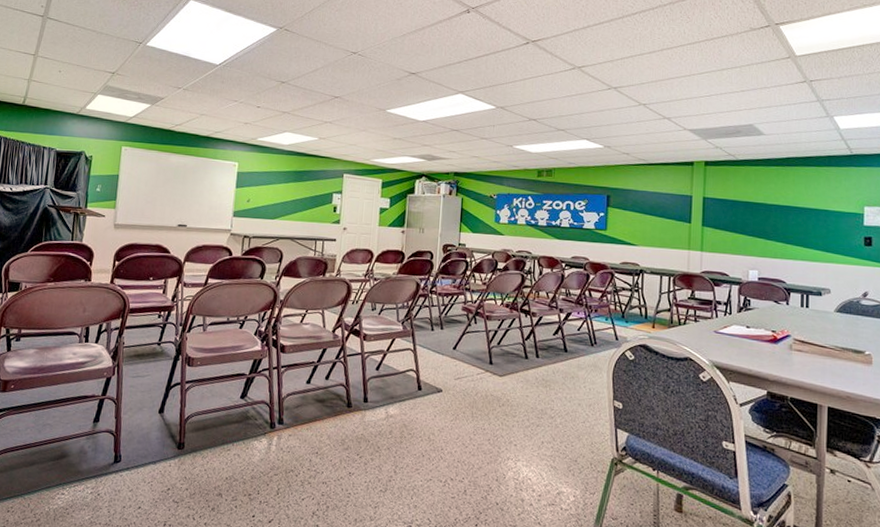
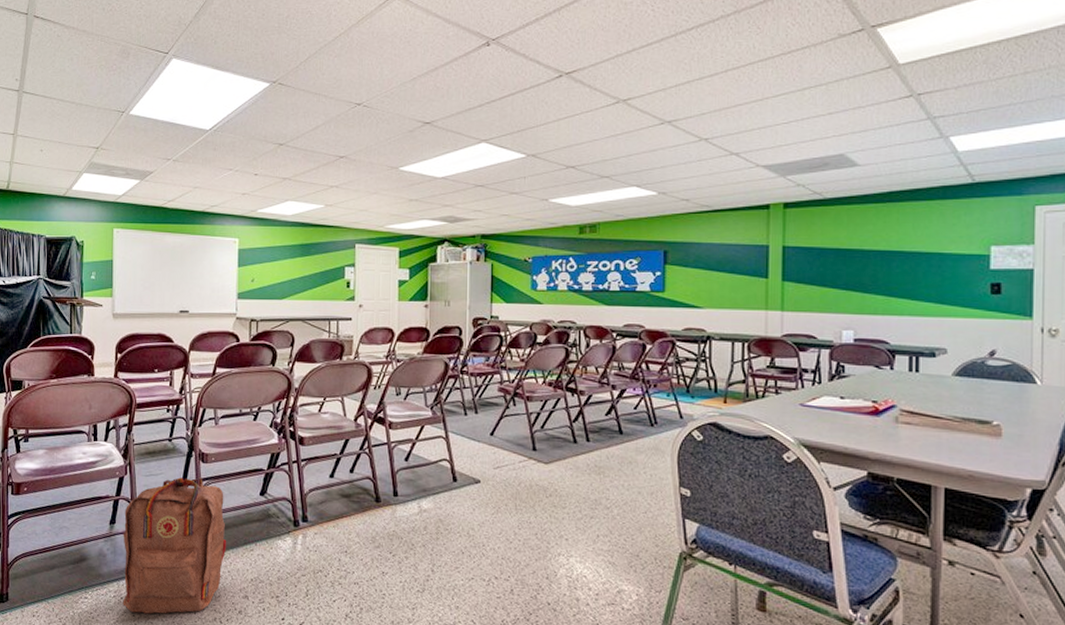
backpack: none [99,379,207,511] -> present [123,477,227,614]

